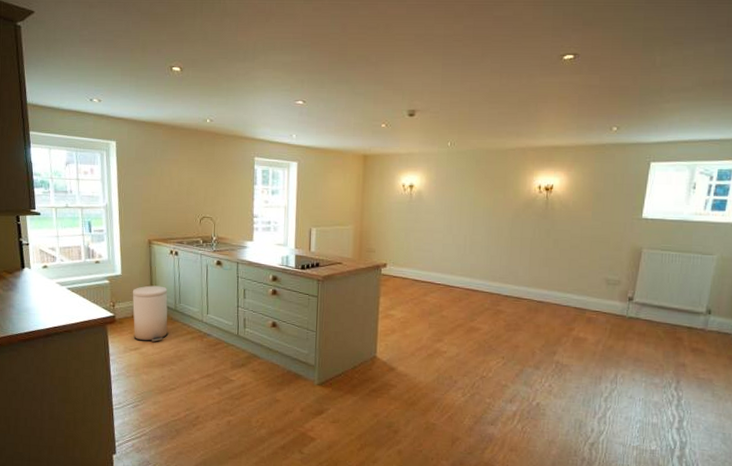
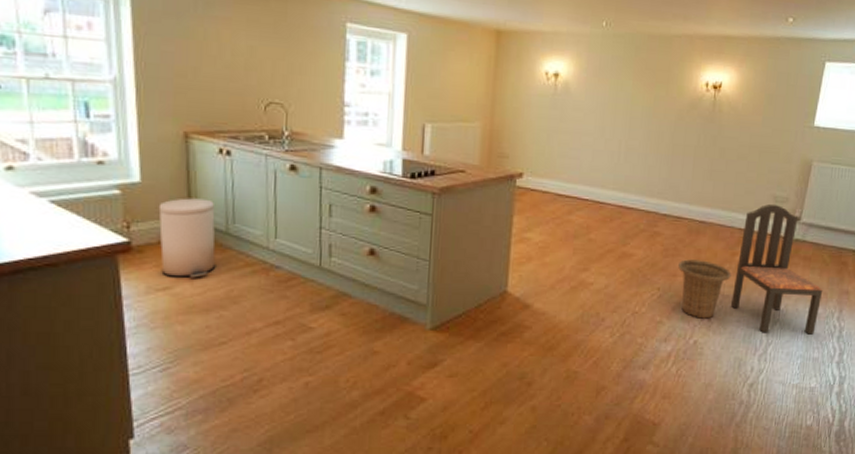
basket: none [520,333,569,385] -> present [678,259,732,319]
dining chair: none [569,286,659,402] -> present [730,203,823,335]

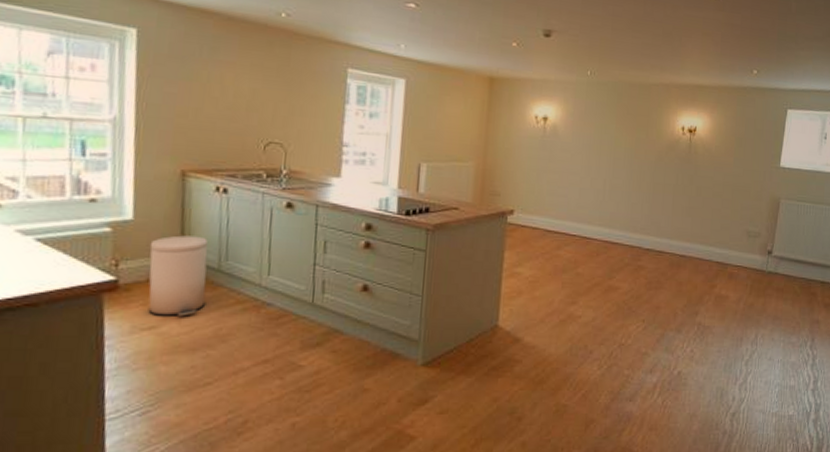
basket: present [678,259,732,319] -> none [661,292,711,350]
dining chair: present [730,203,823,335] -> none [711,238,796,363]

